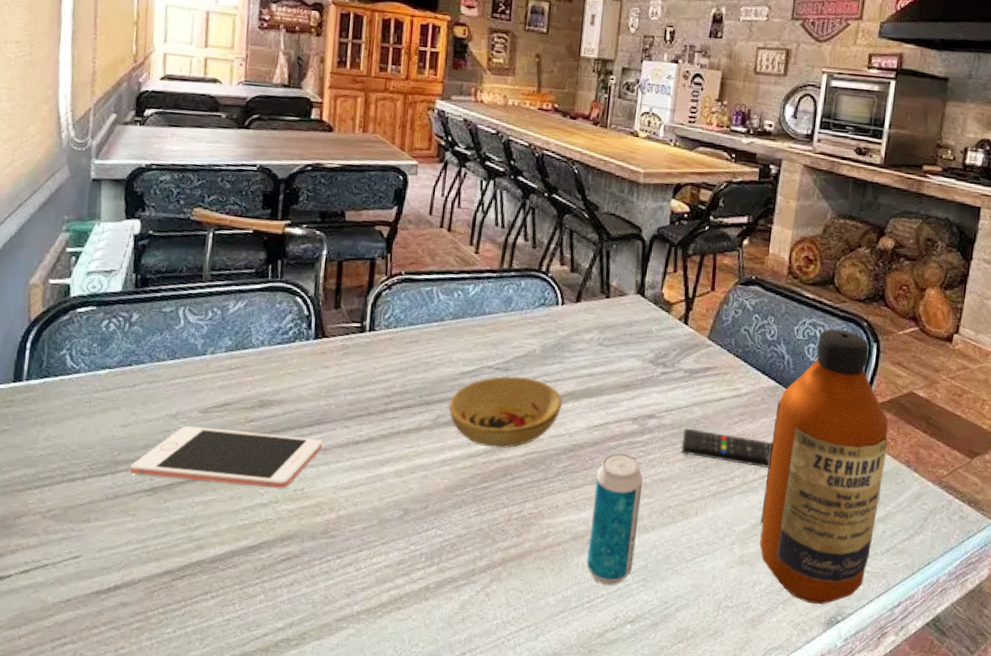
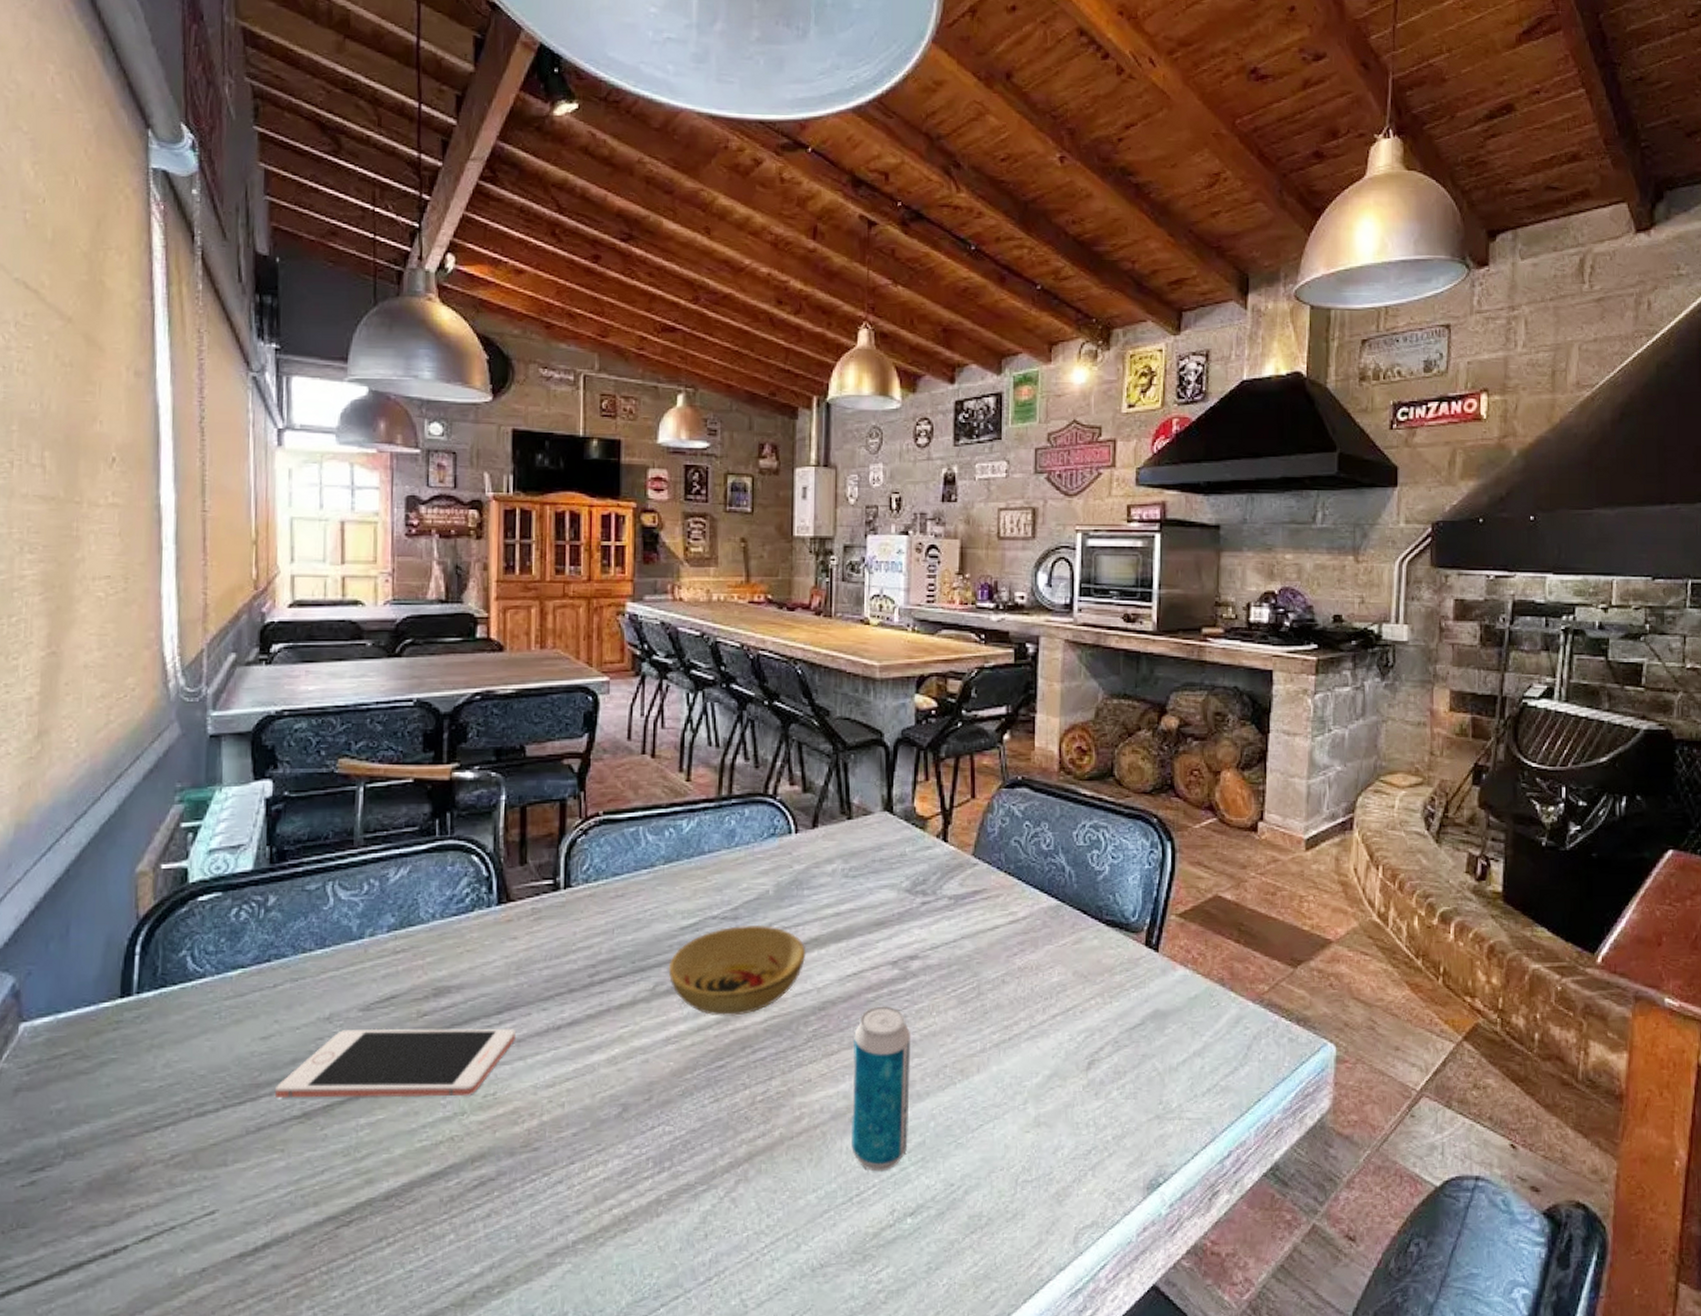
remote control: present [682,428,773,469] -> none [953,967,1061,1006]
bottle: present [759,328,889,605] -> none [1056,828,1196,1166]

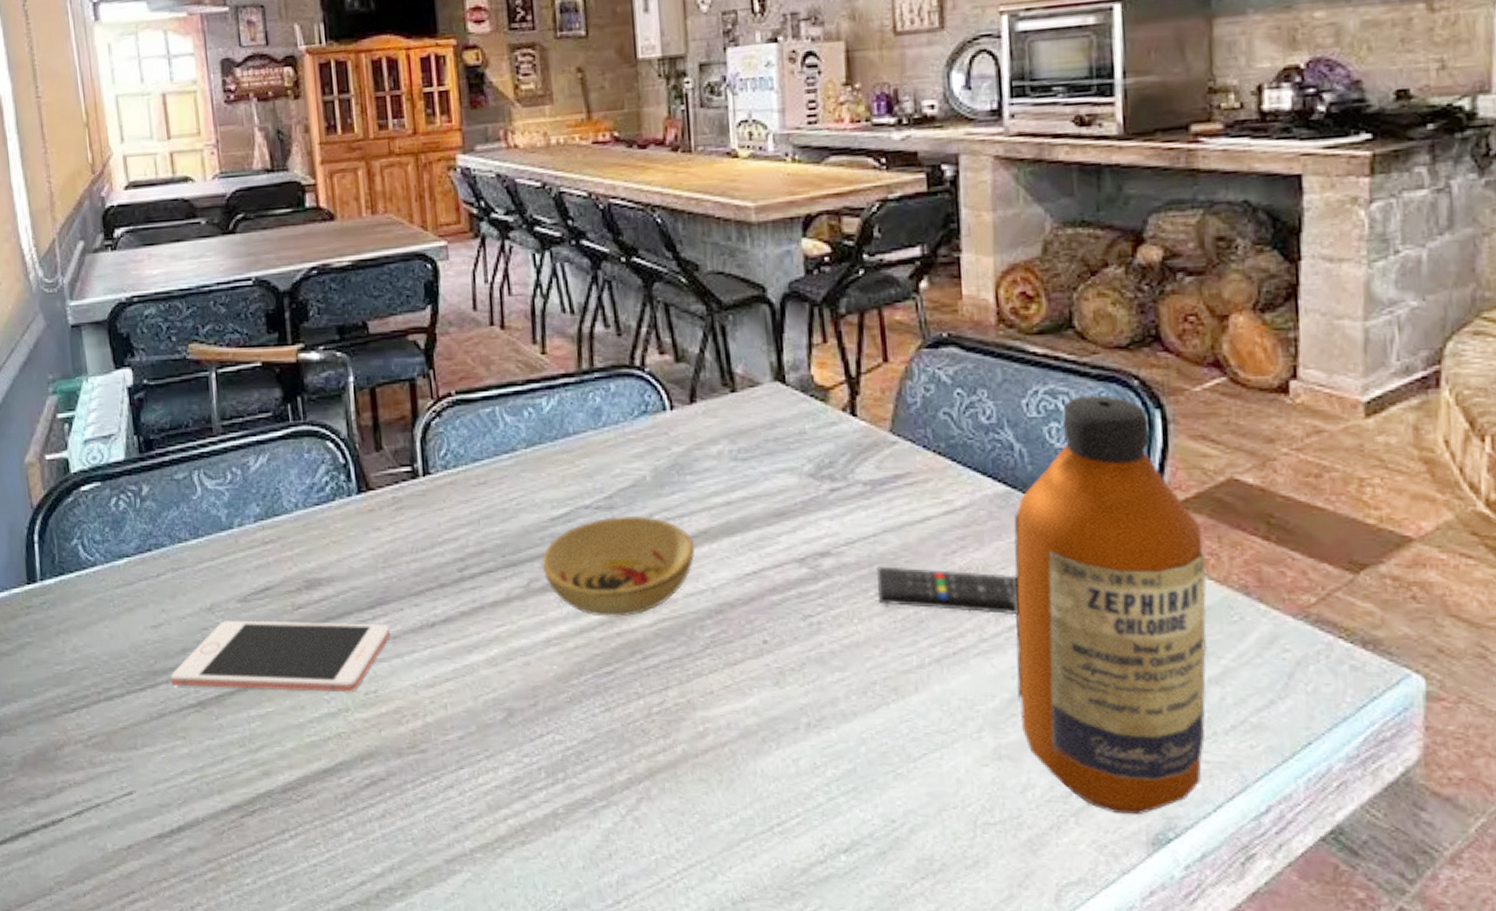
beverage can: present [850,1006,911,1172] -> none [759,610,835,800]
remote control: none [953,967,1061,1006] -> present [876,566,1018,616]
bottle: none [1056,828,1196,1166] -> present [1013,393,1207,816]

